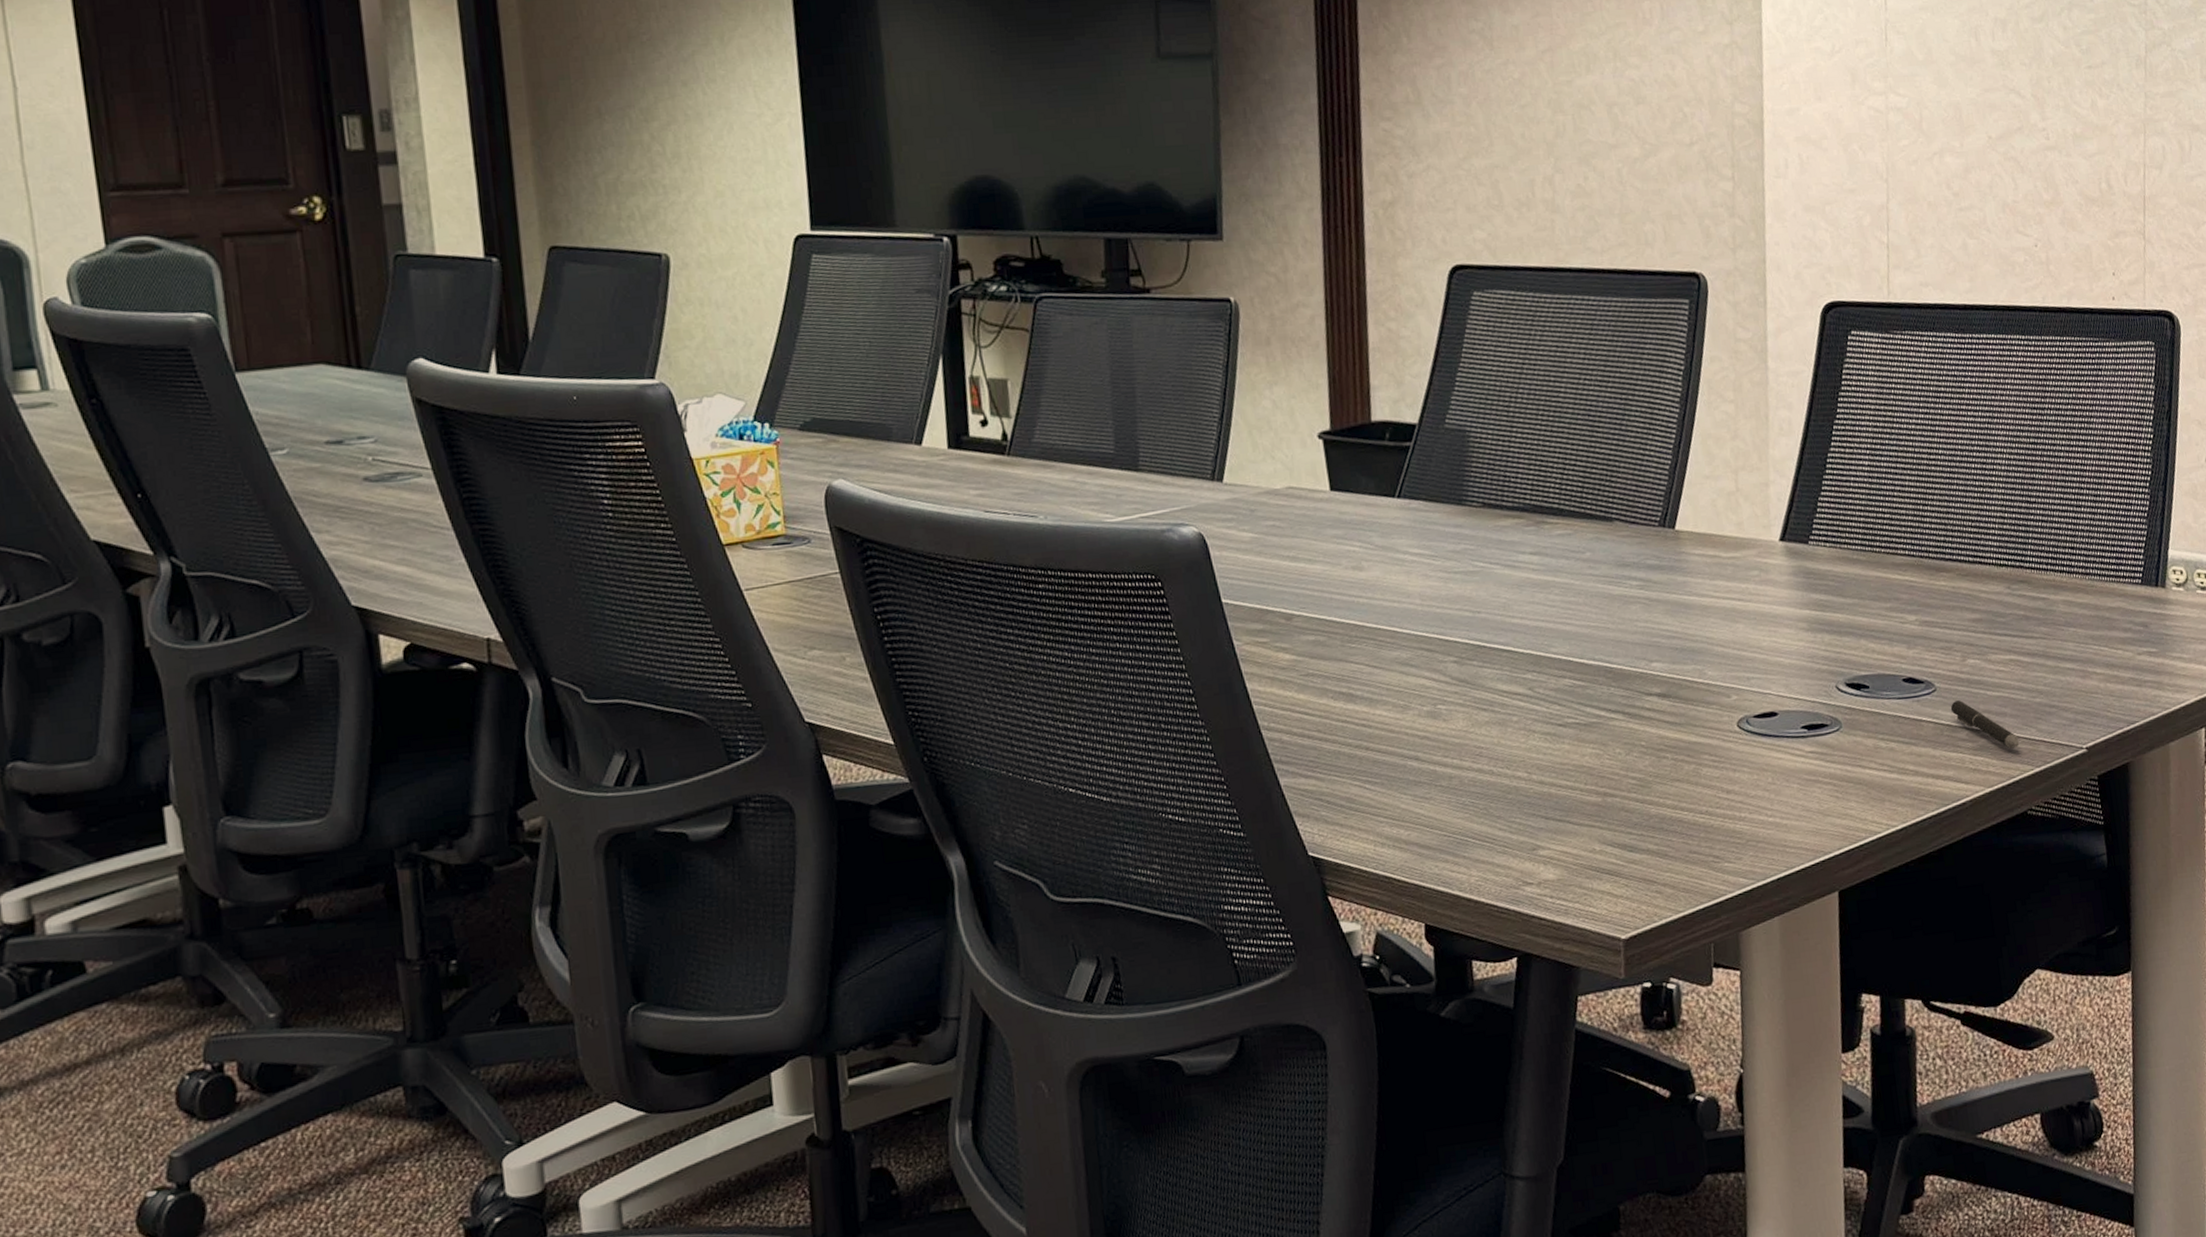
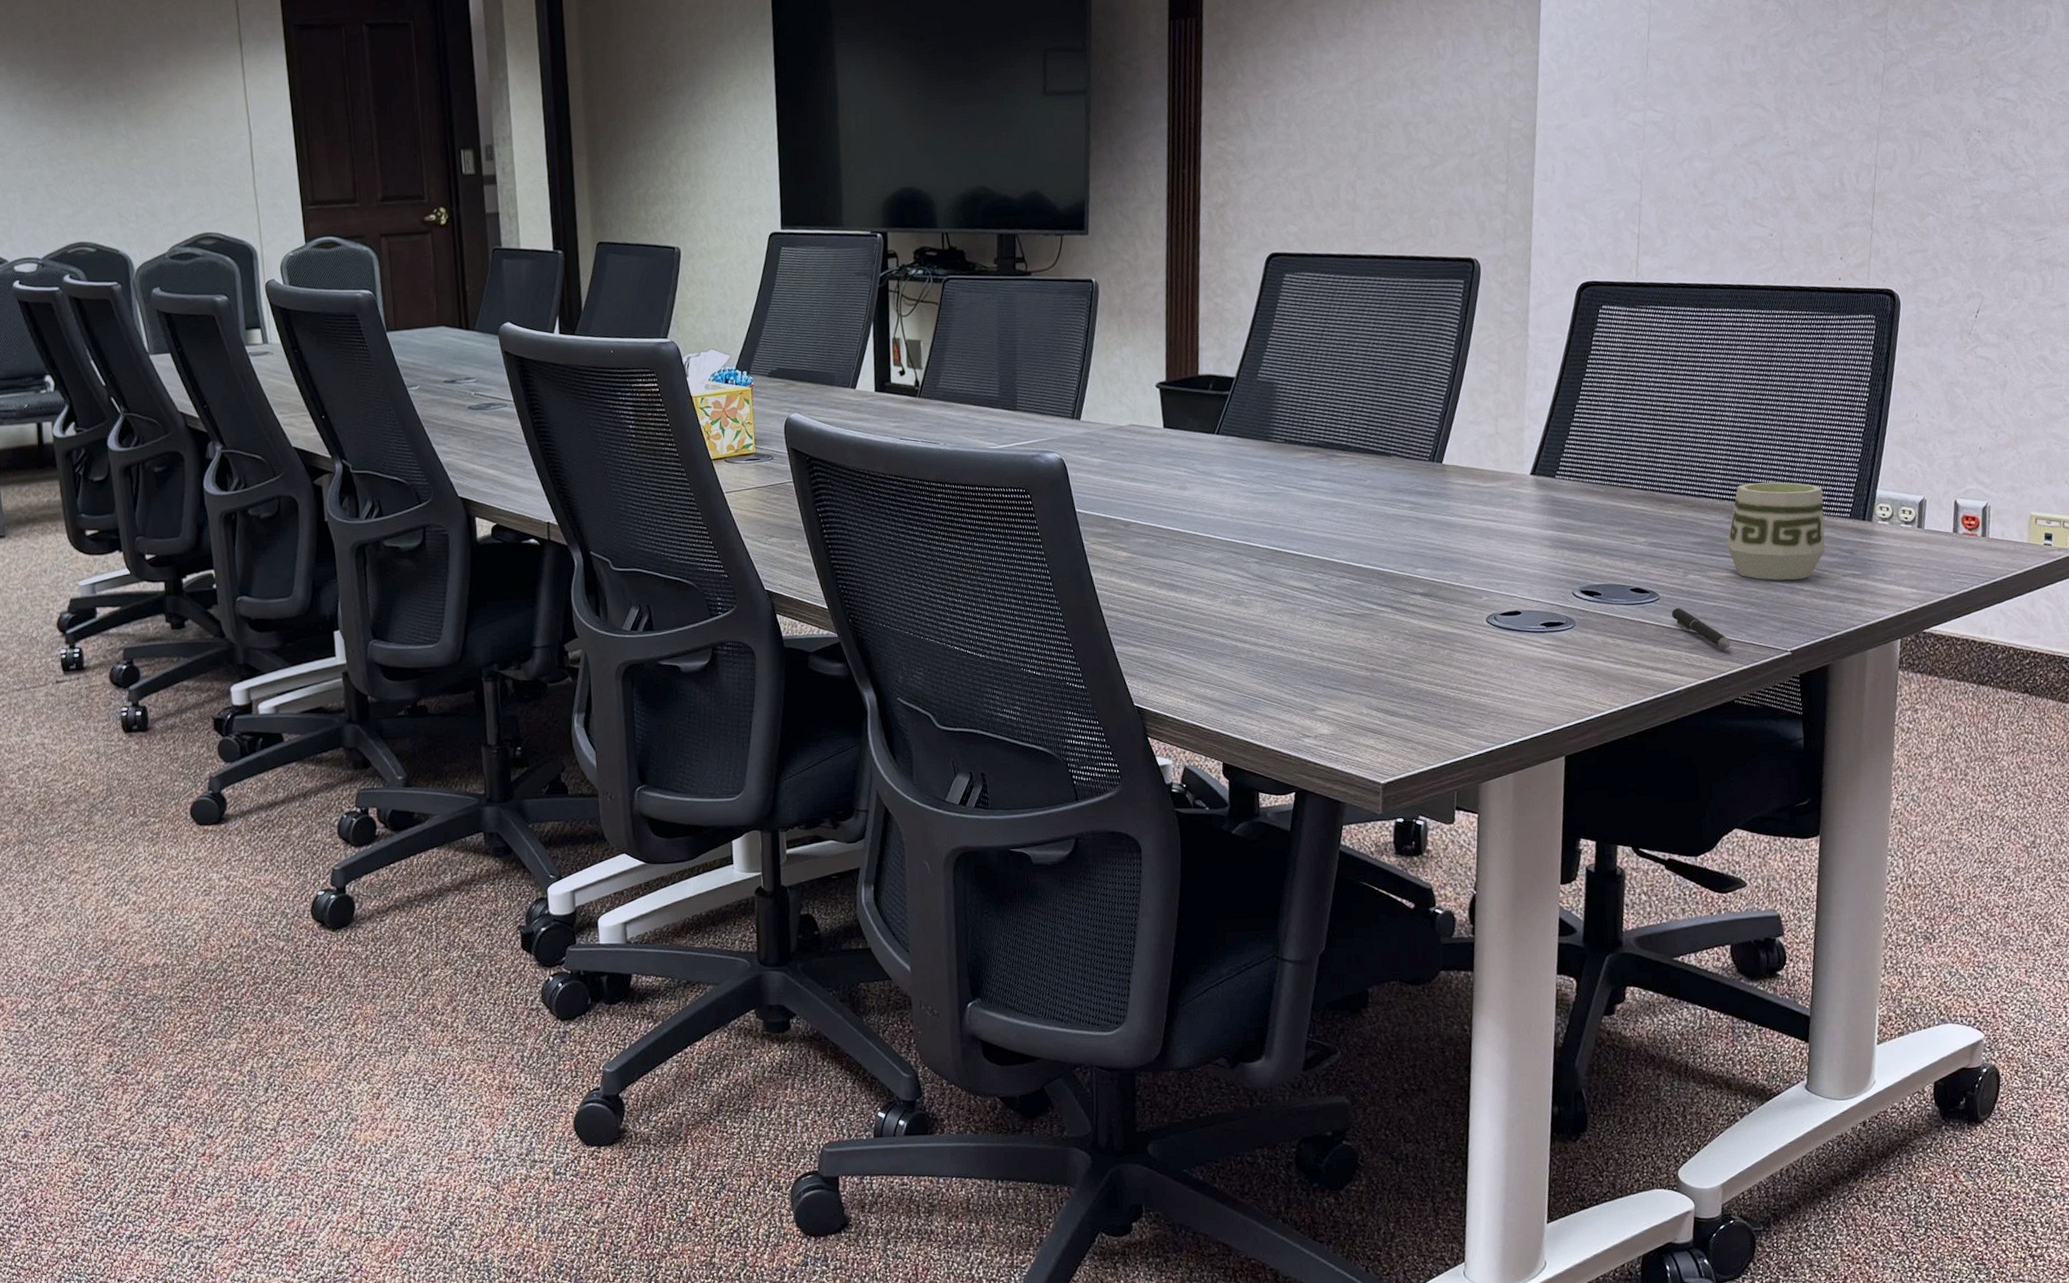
cup: none [2008,543,2117,663] -> present [1726,482,1826,580]

